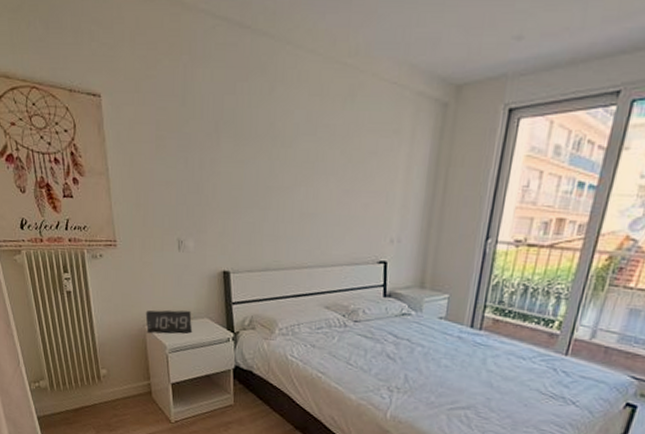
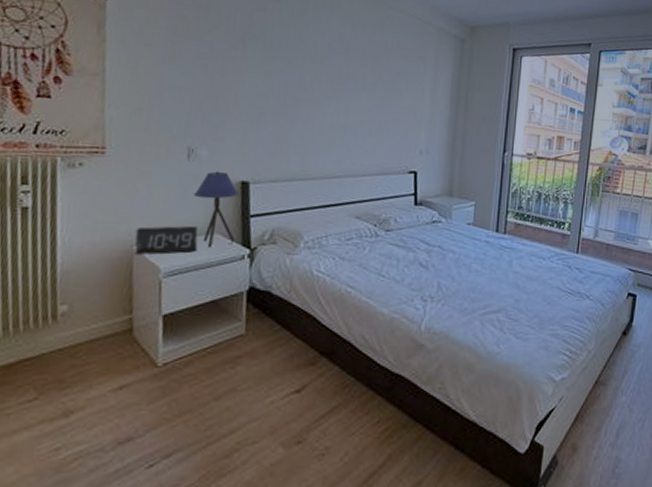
table lamp: none [185,261,222,331] -> present [193,171,239,249]

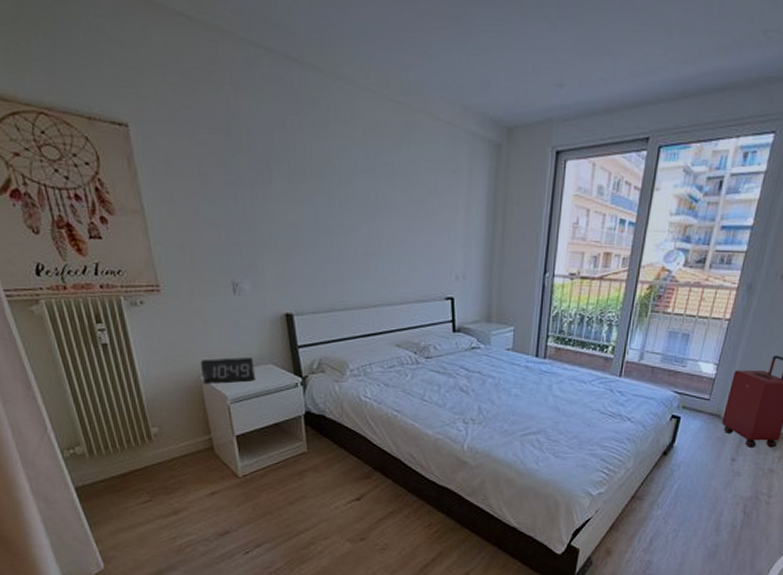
table lamp: present [193,171,239,249] -> none [244,304,287,378]

